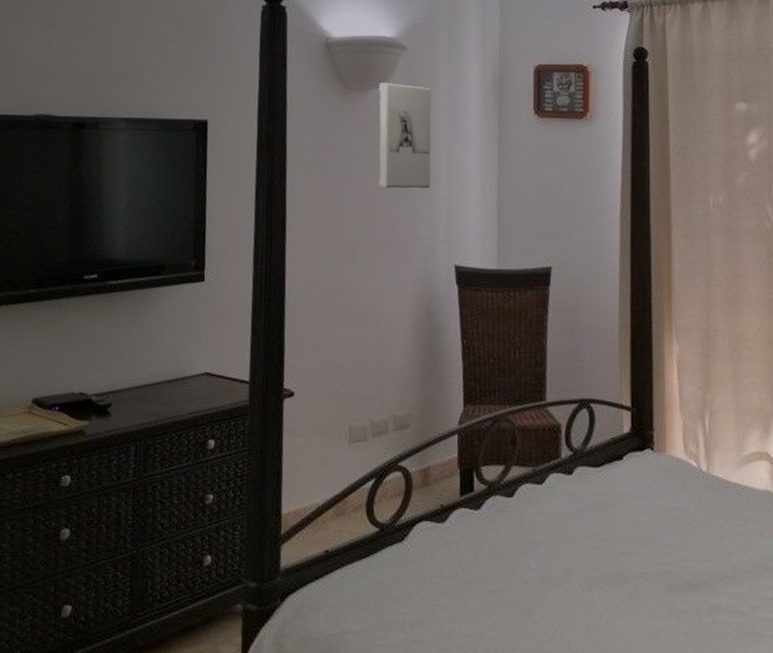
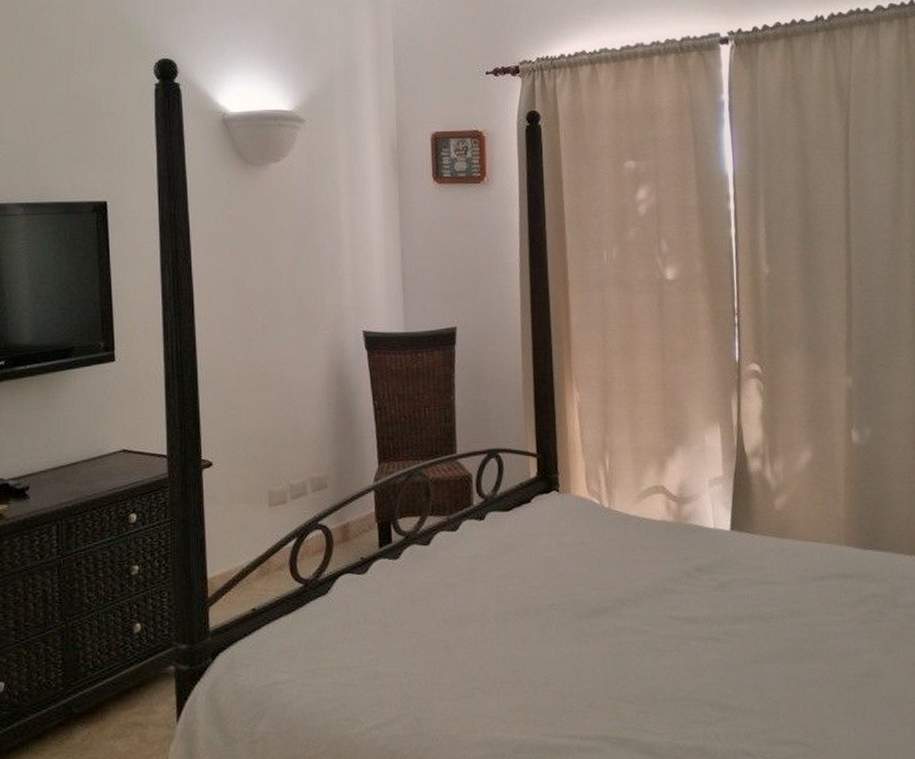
wall sculpture: present [378,83,432,189] -> none [279,156,335,260]

